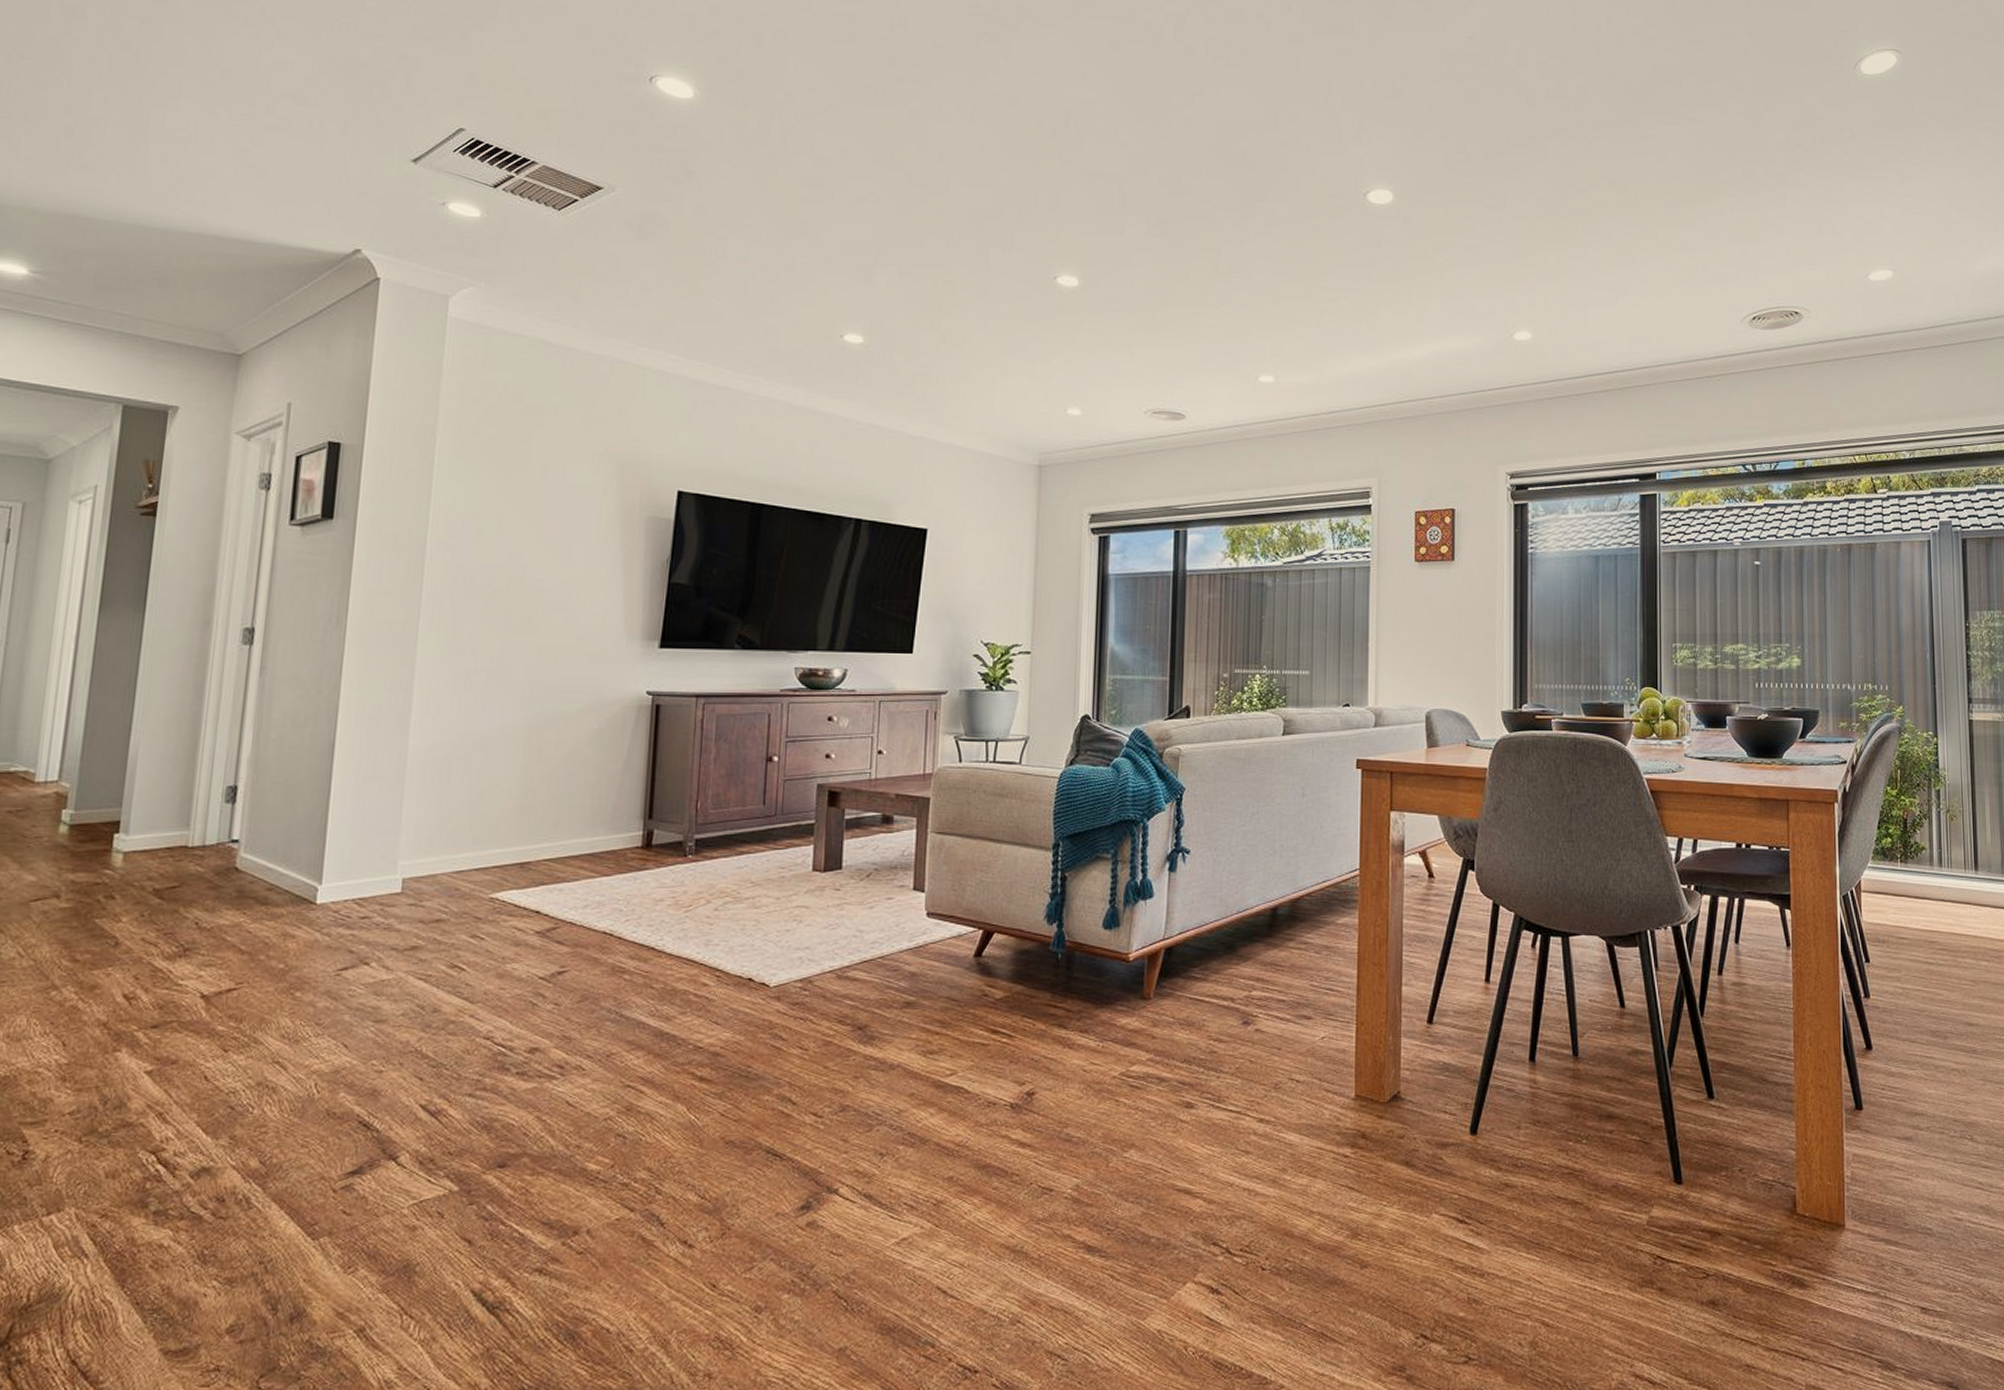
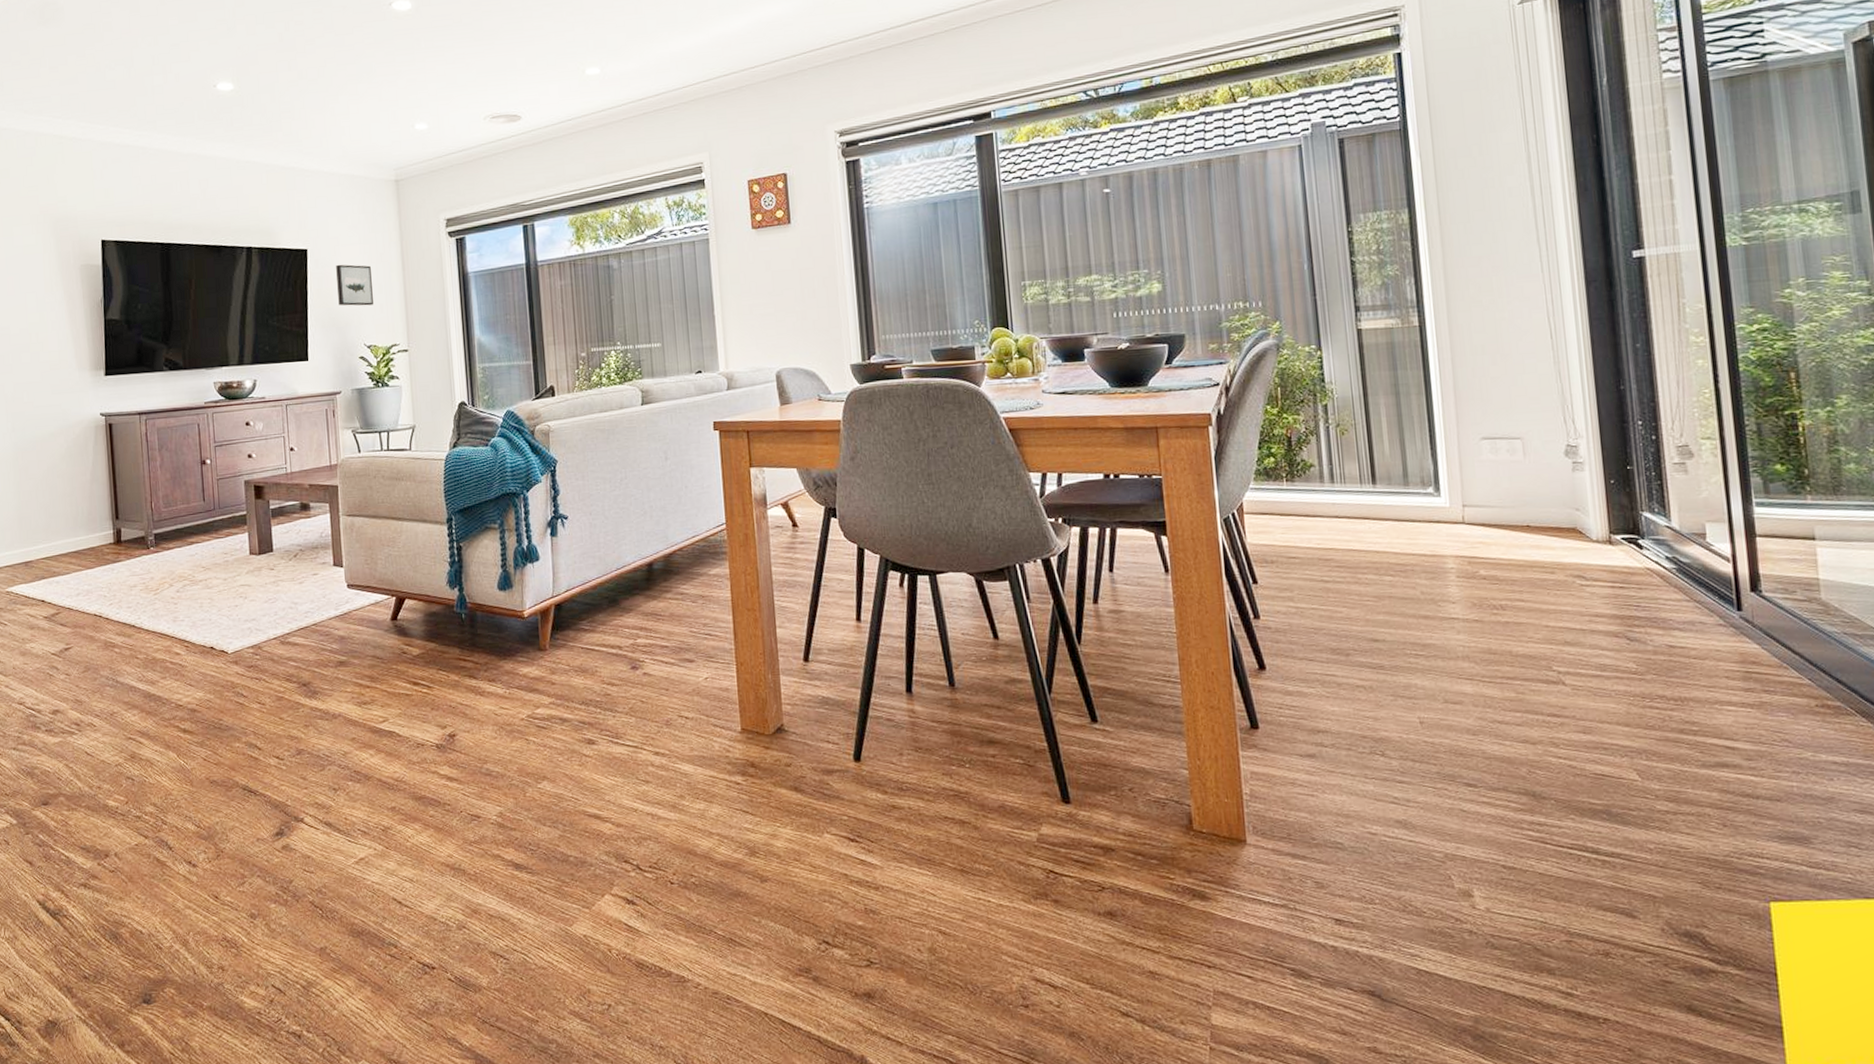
wall art: none [957,549,999,599] -> present [336,264,373,306]

